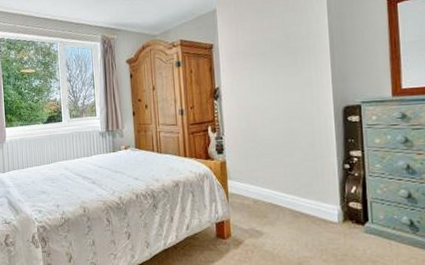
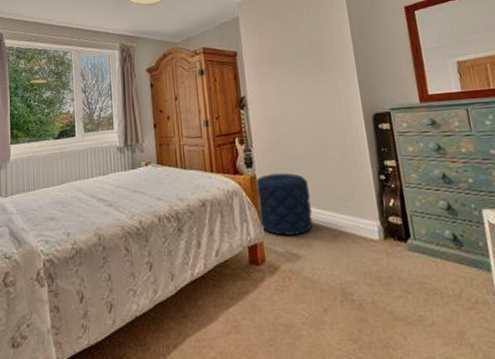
pouf: none [224,159,277,215] -> present [254,172,313,236]

